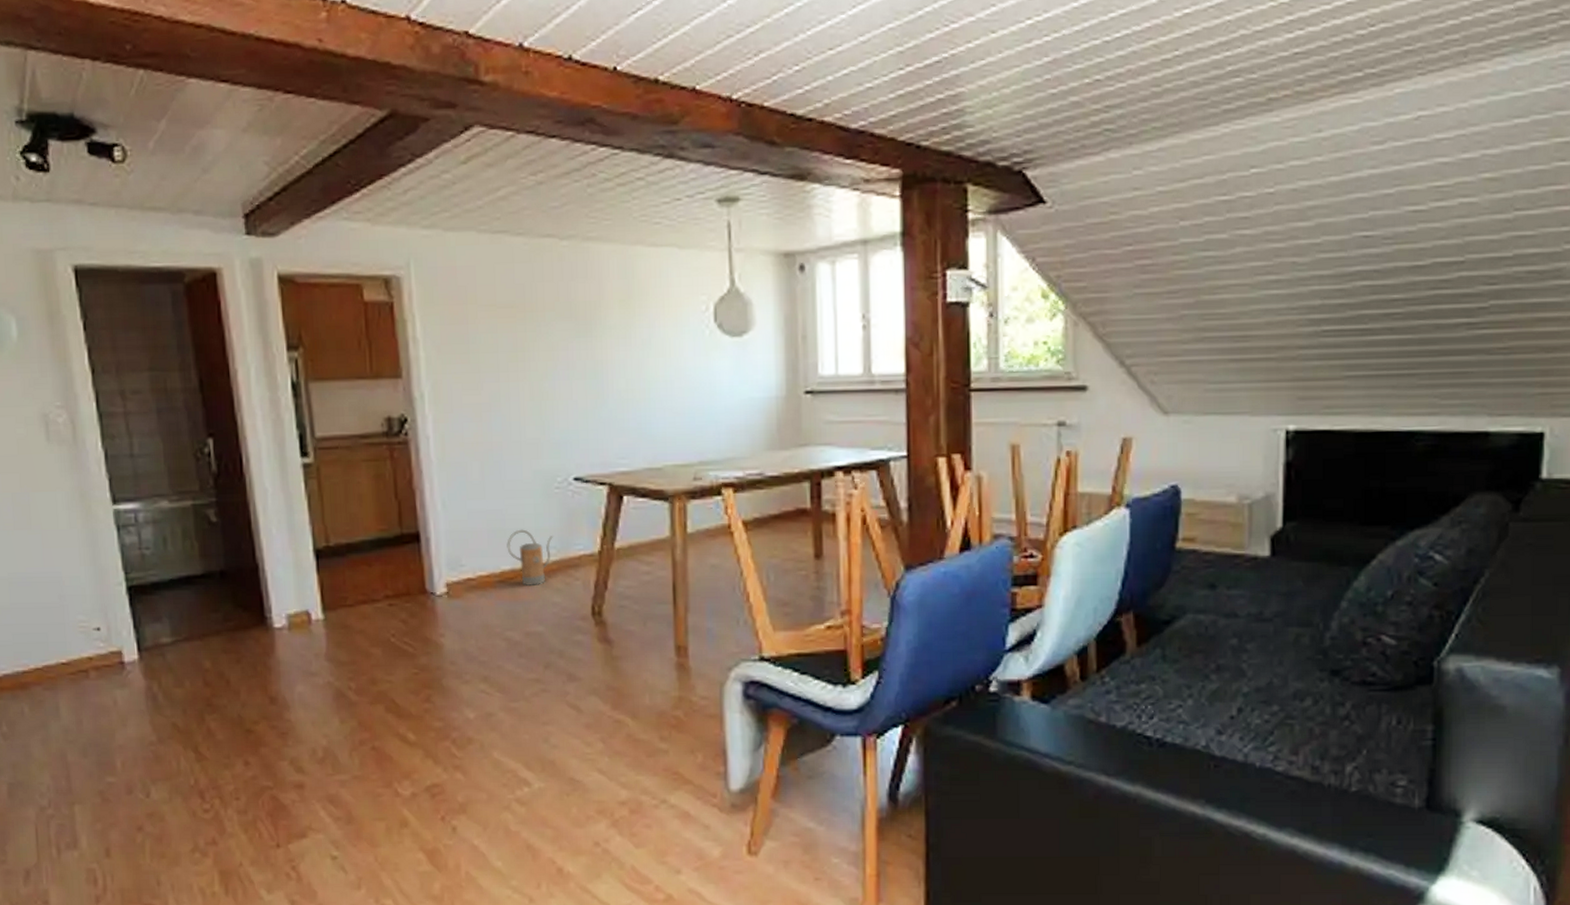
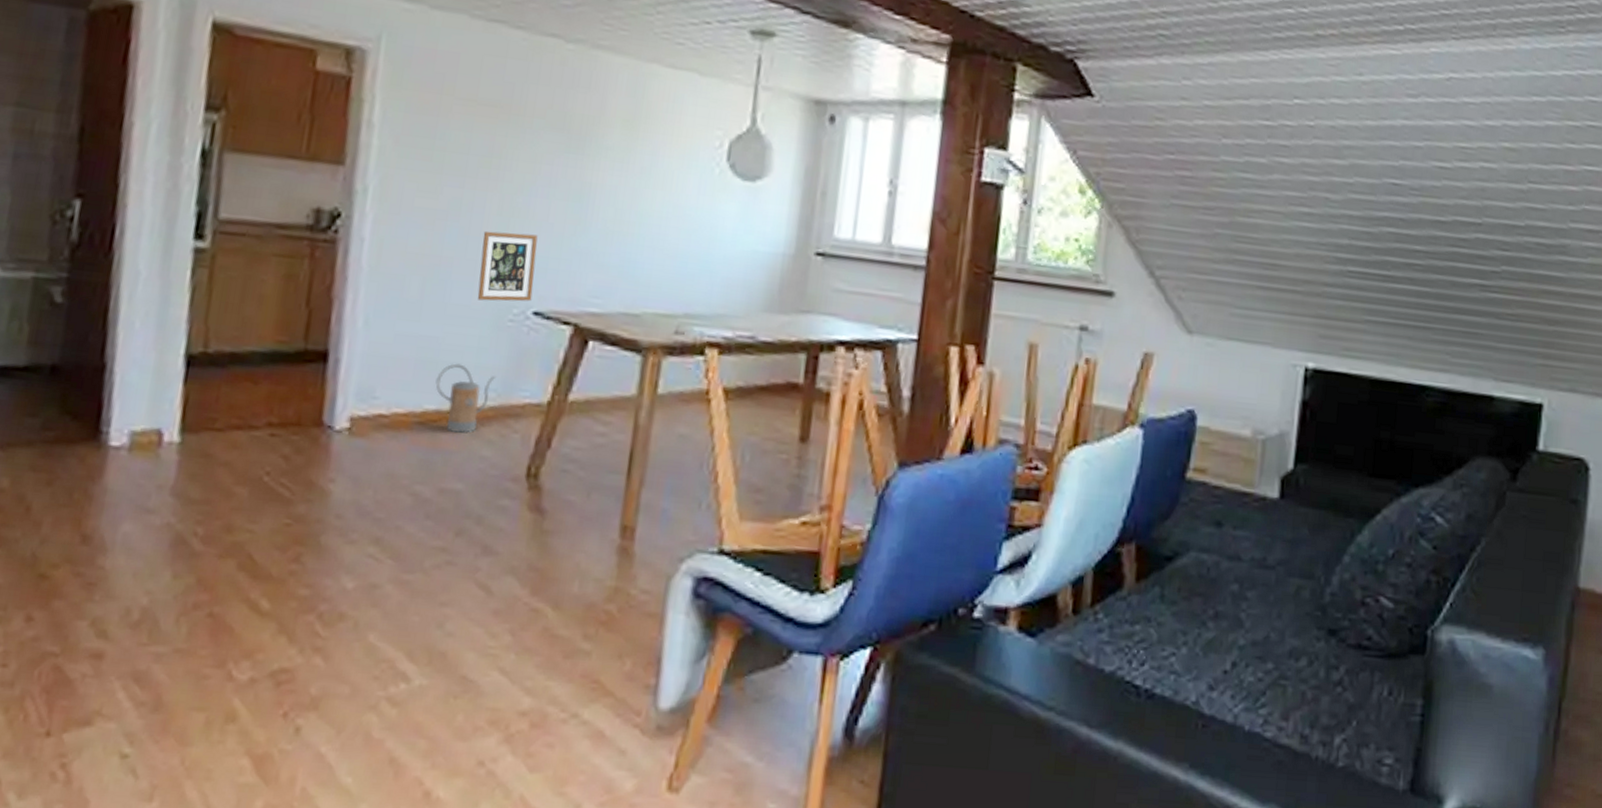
picture frame: none [522,412,571,475] -> present [477,230,538,302]

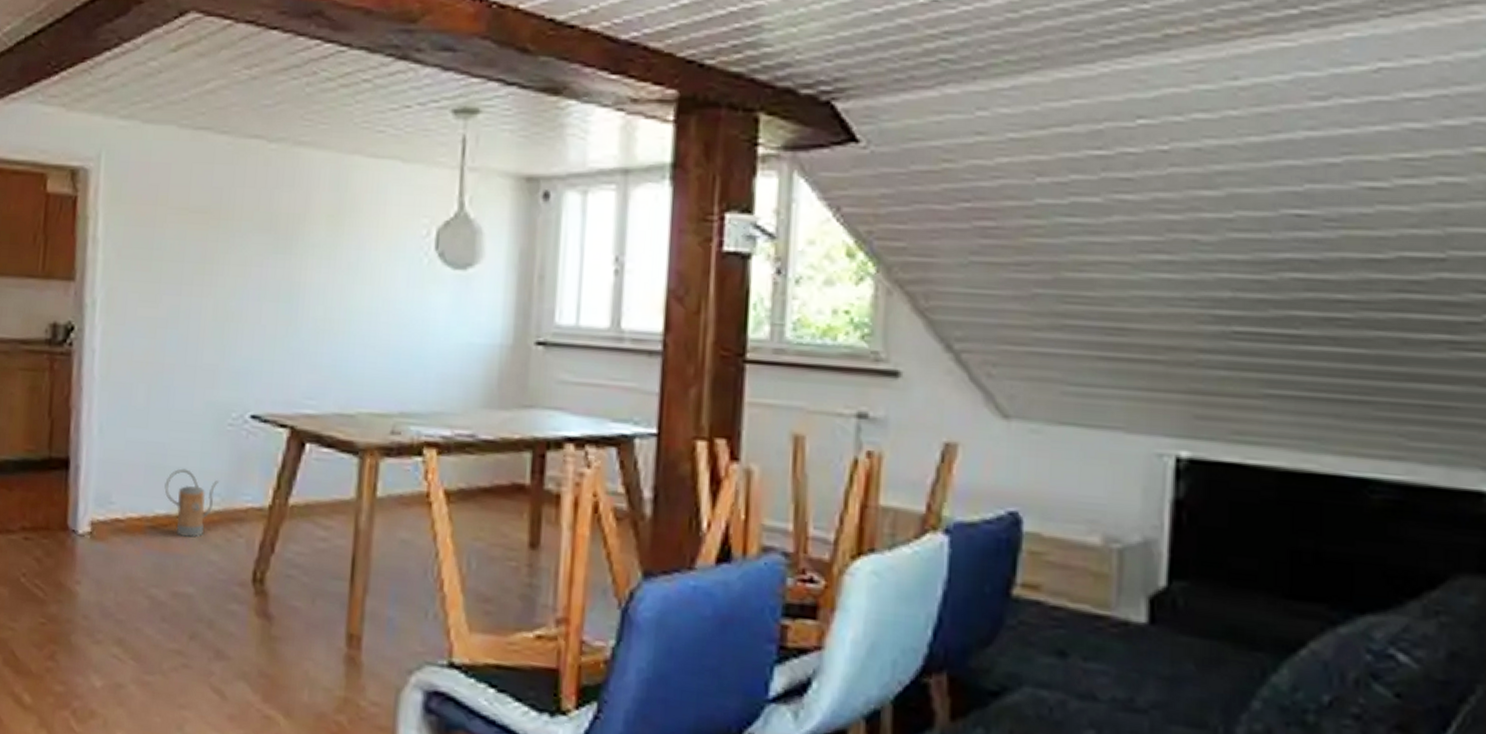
picture frame: present [477,230,538,302] -> none [198,336,252,406]

